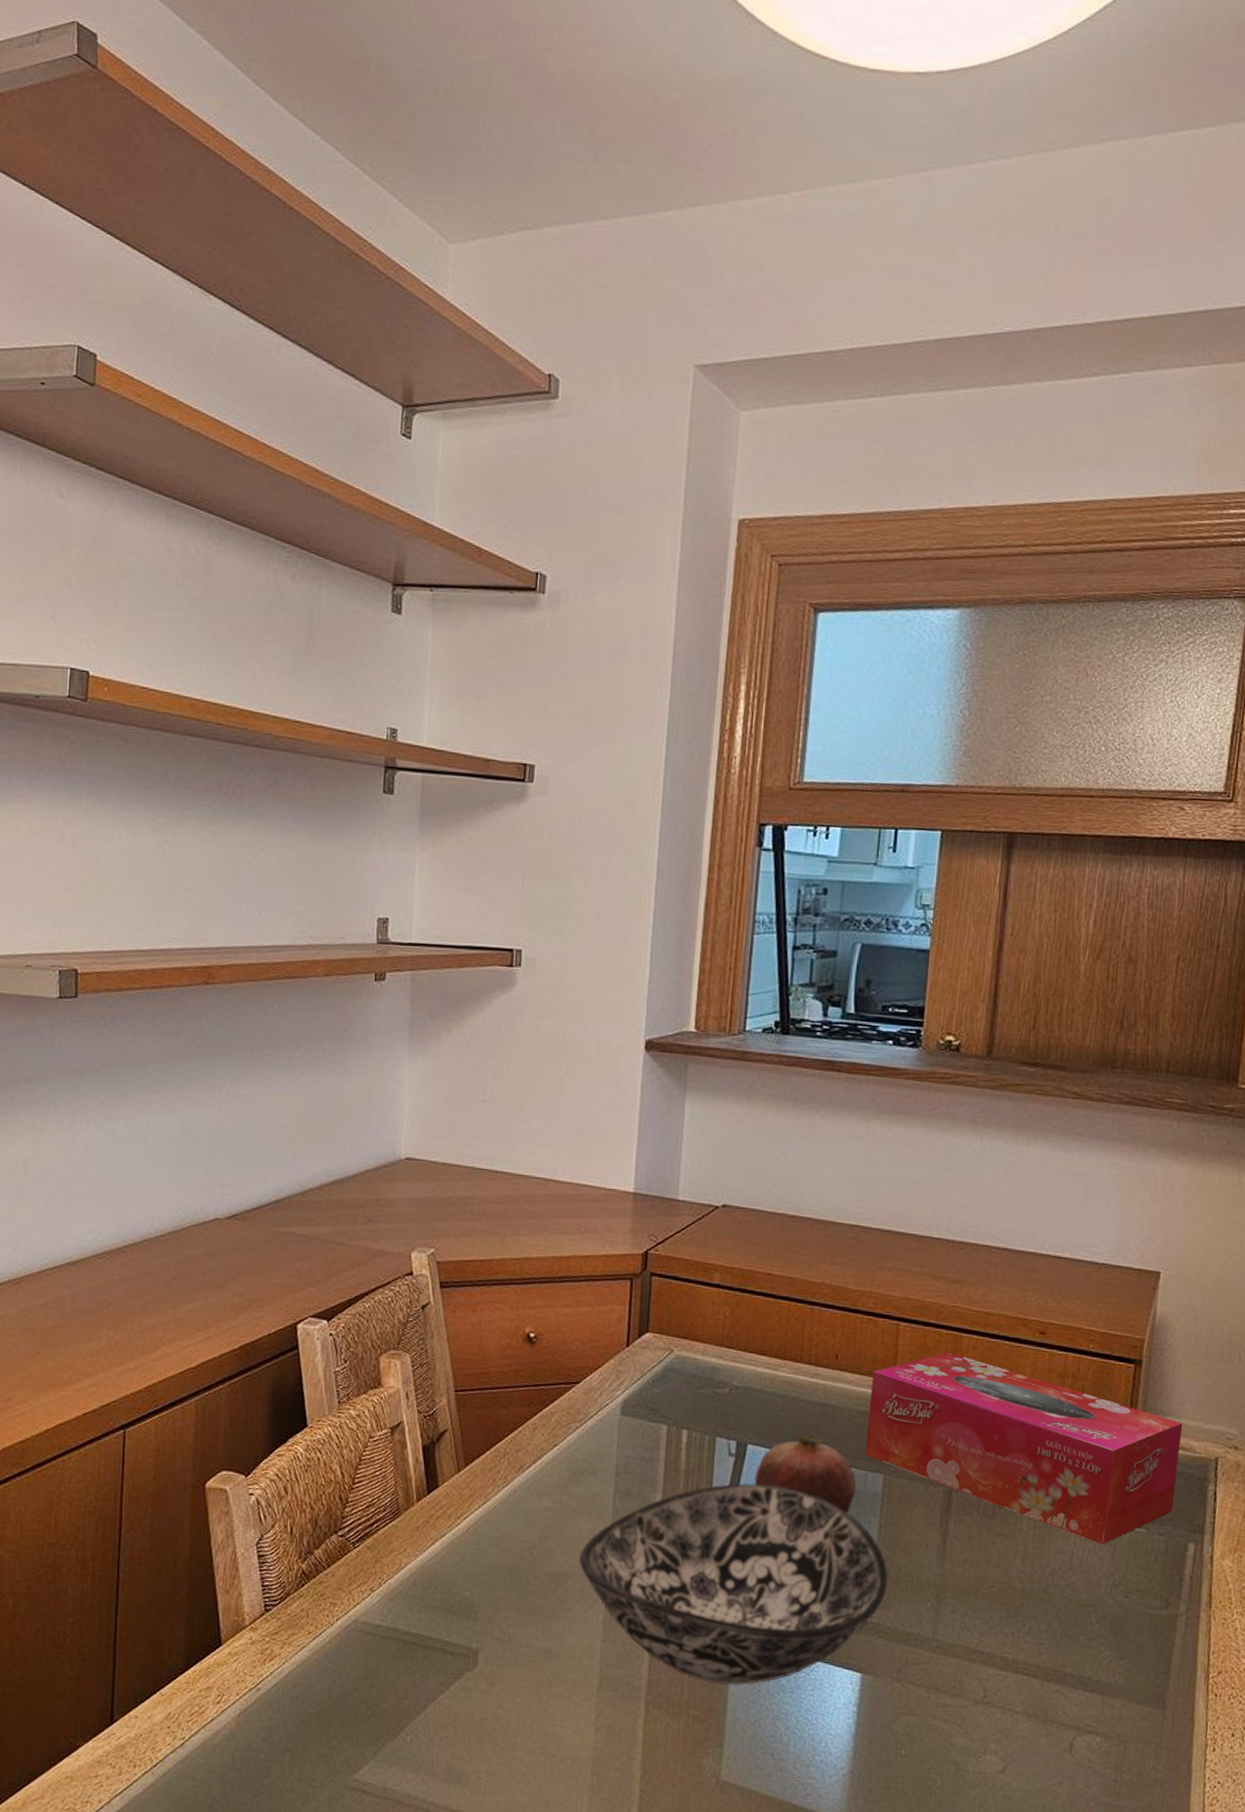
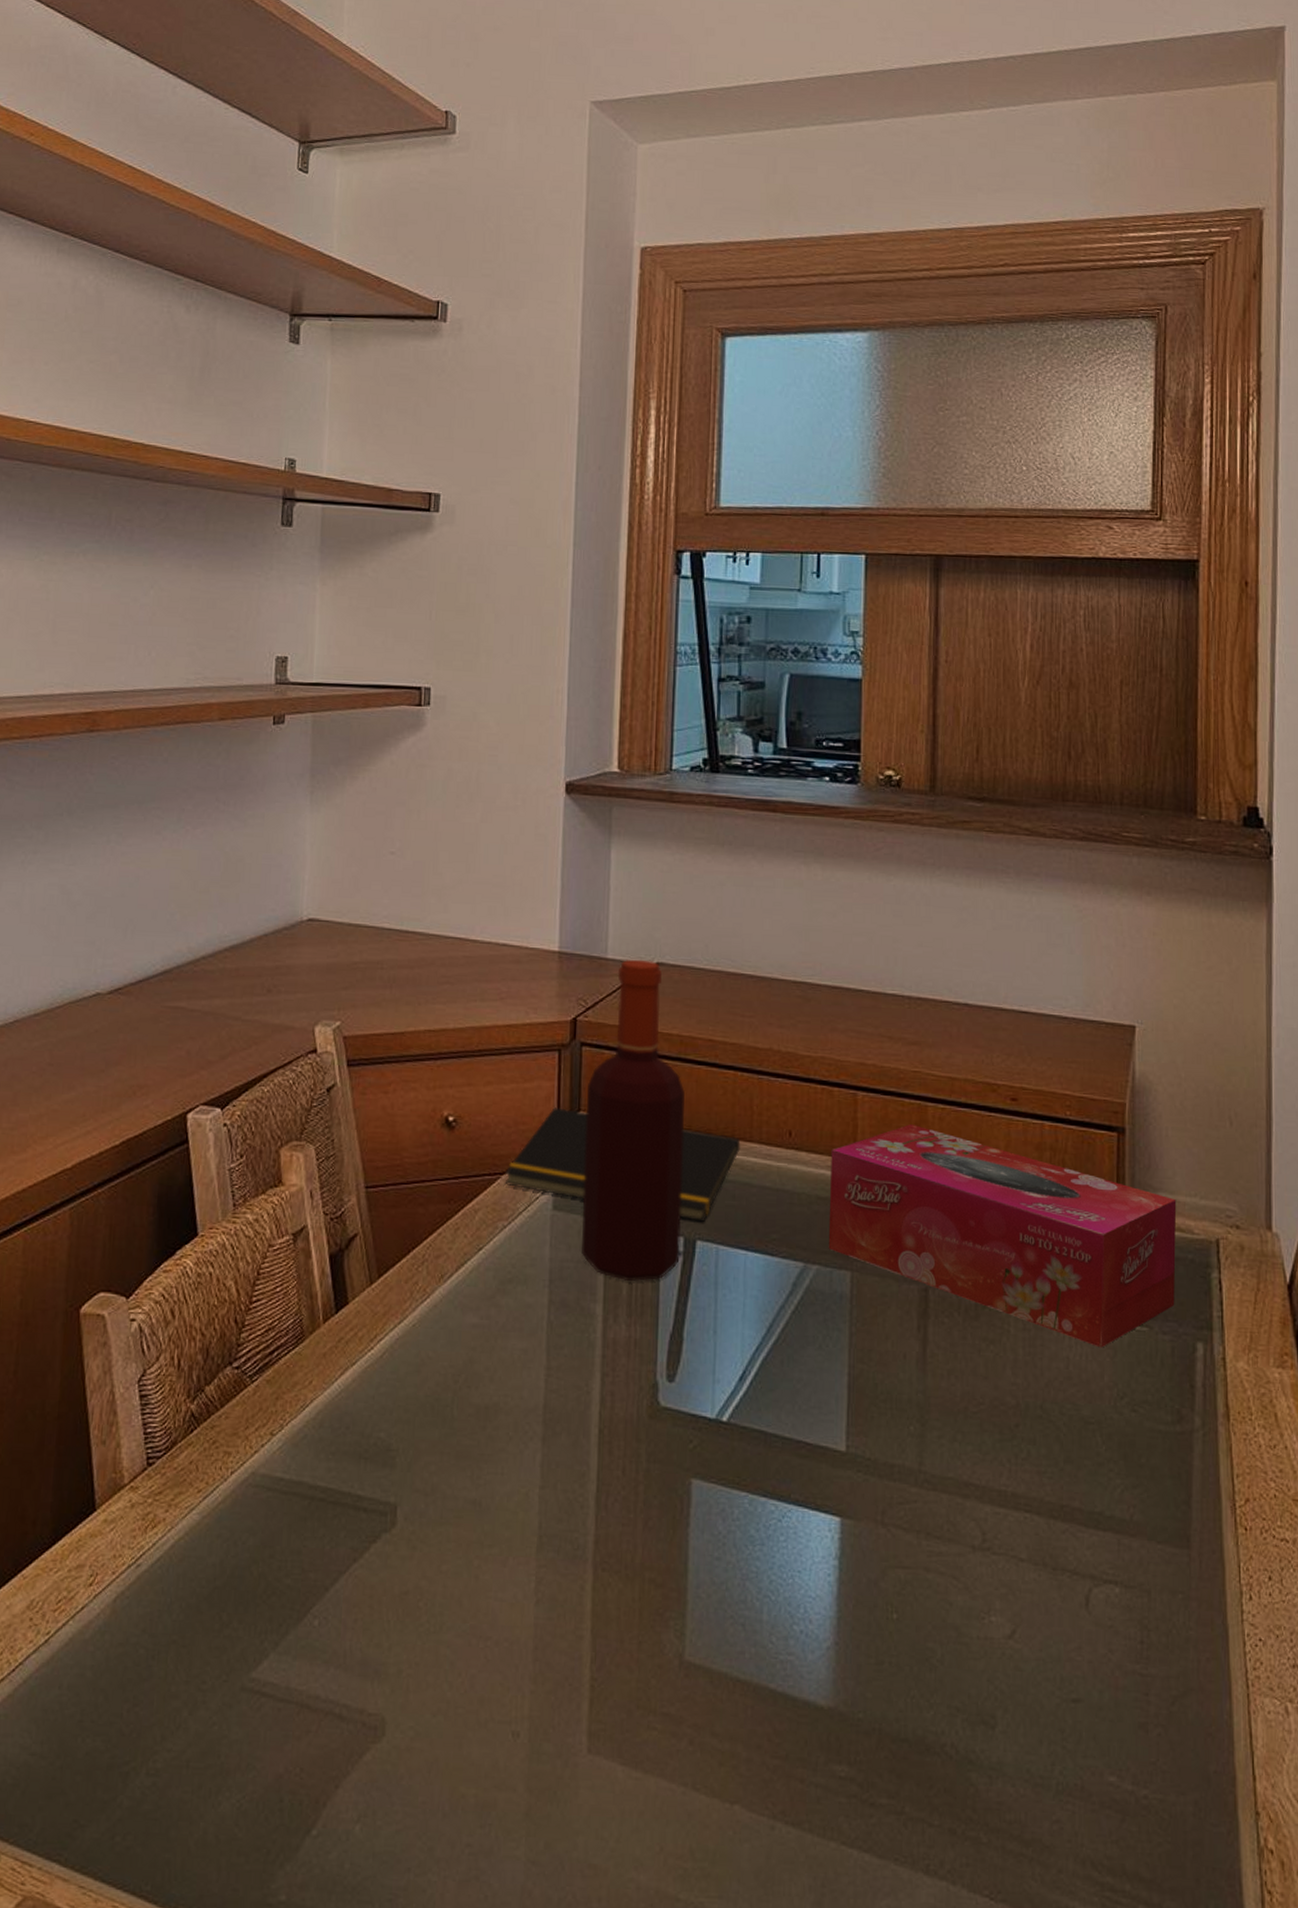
notepad: none [578,1328,792,1429] -> present [504,1107,741,1222]
bowl: present [578,1483,888,1685] -> none [510,1287,863,1538]
bottle: none [645,1201,743,1476] -> present [582,959,685,1281]
fruit: present [754,1432,857,1514] -> none [706,1223,821,1321]

